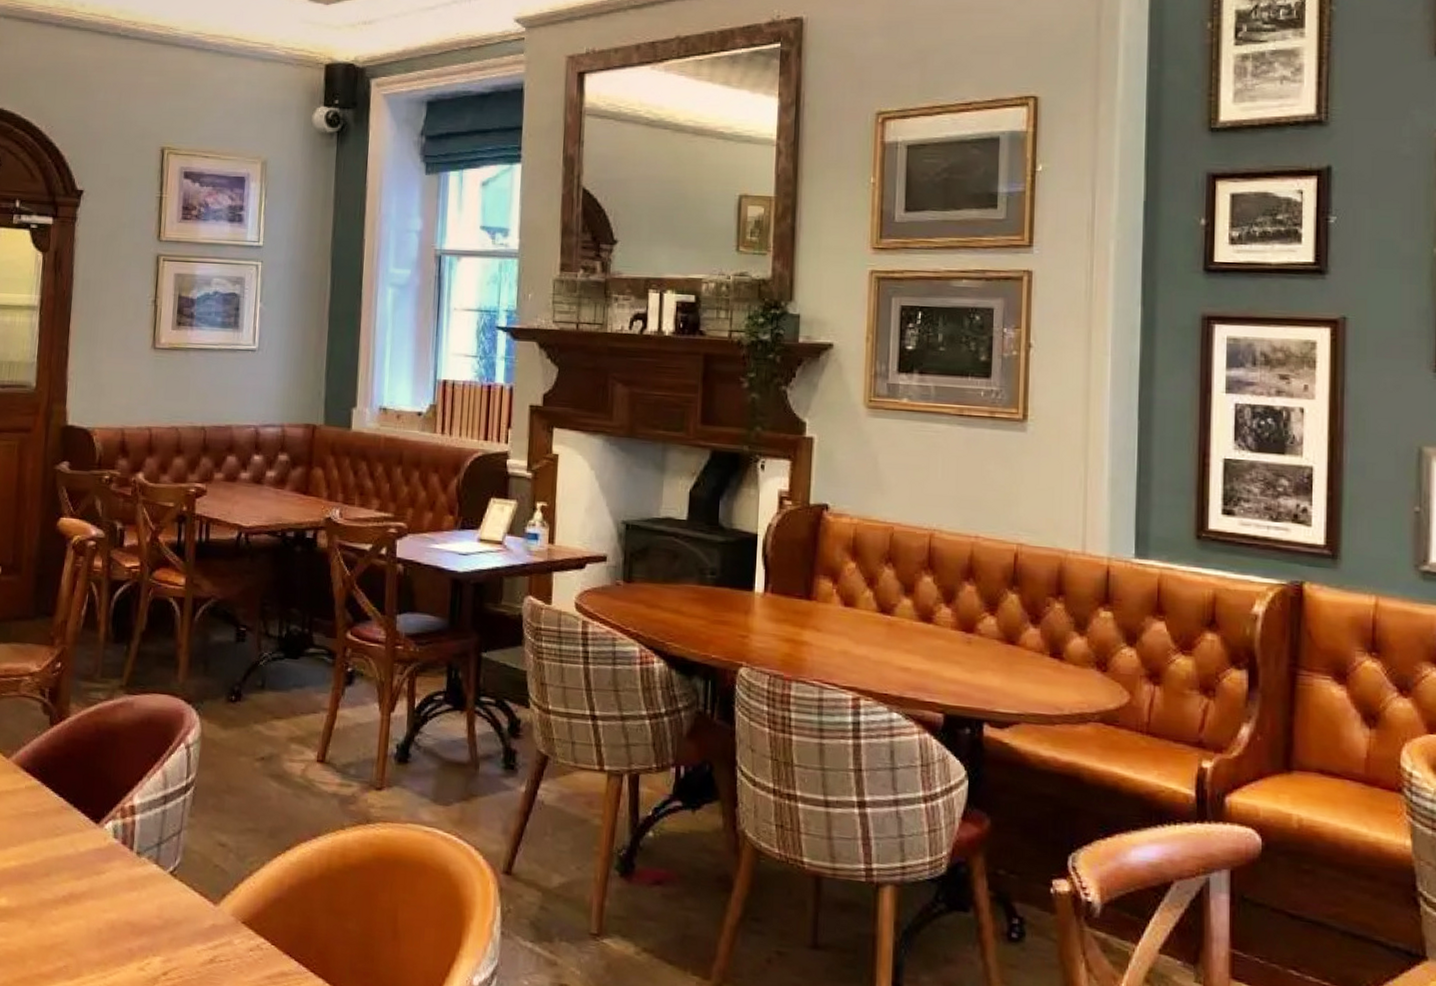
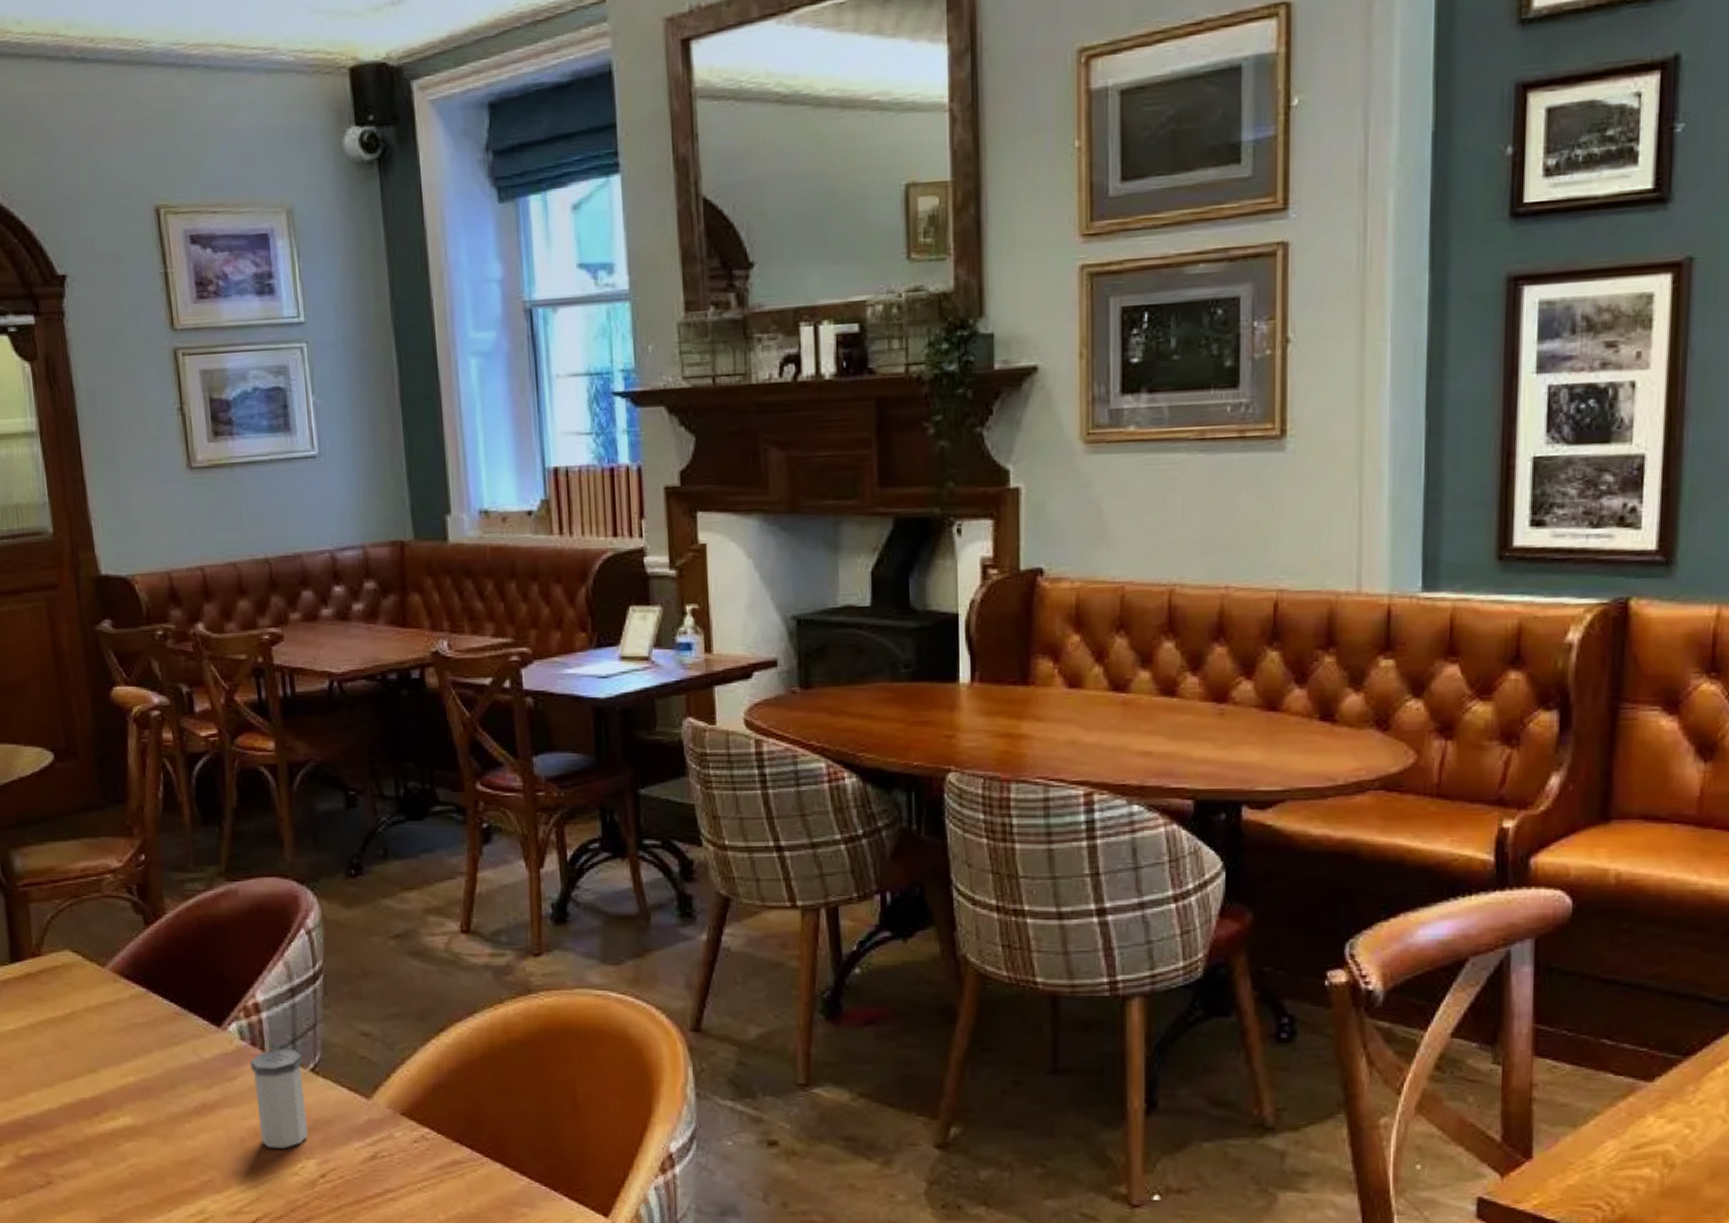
salt shaker: none [116,849,165,944] -> present [250,1049,308,1149]

